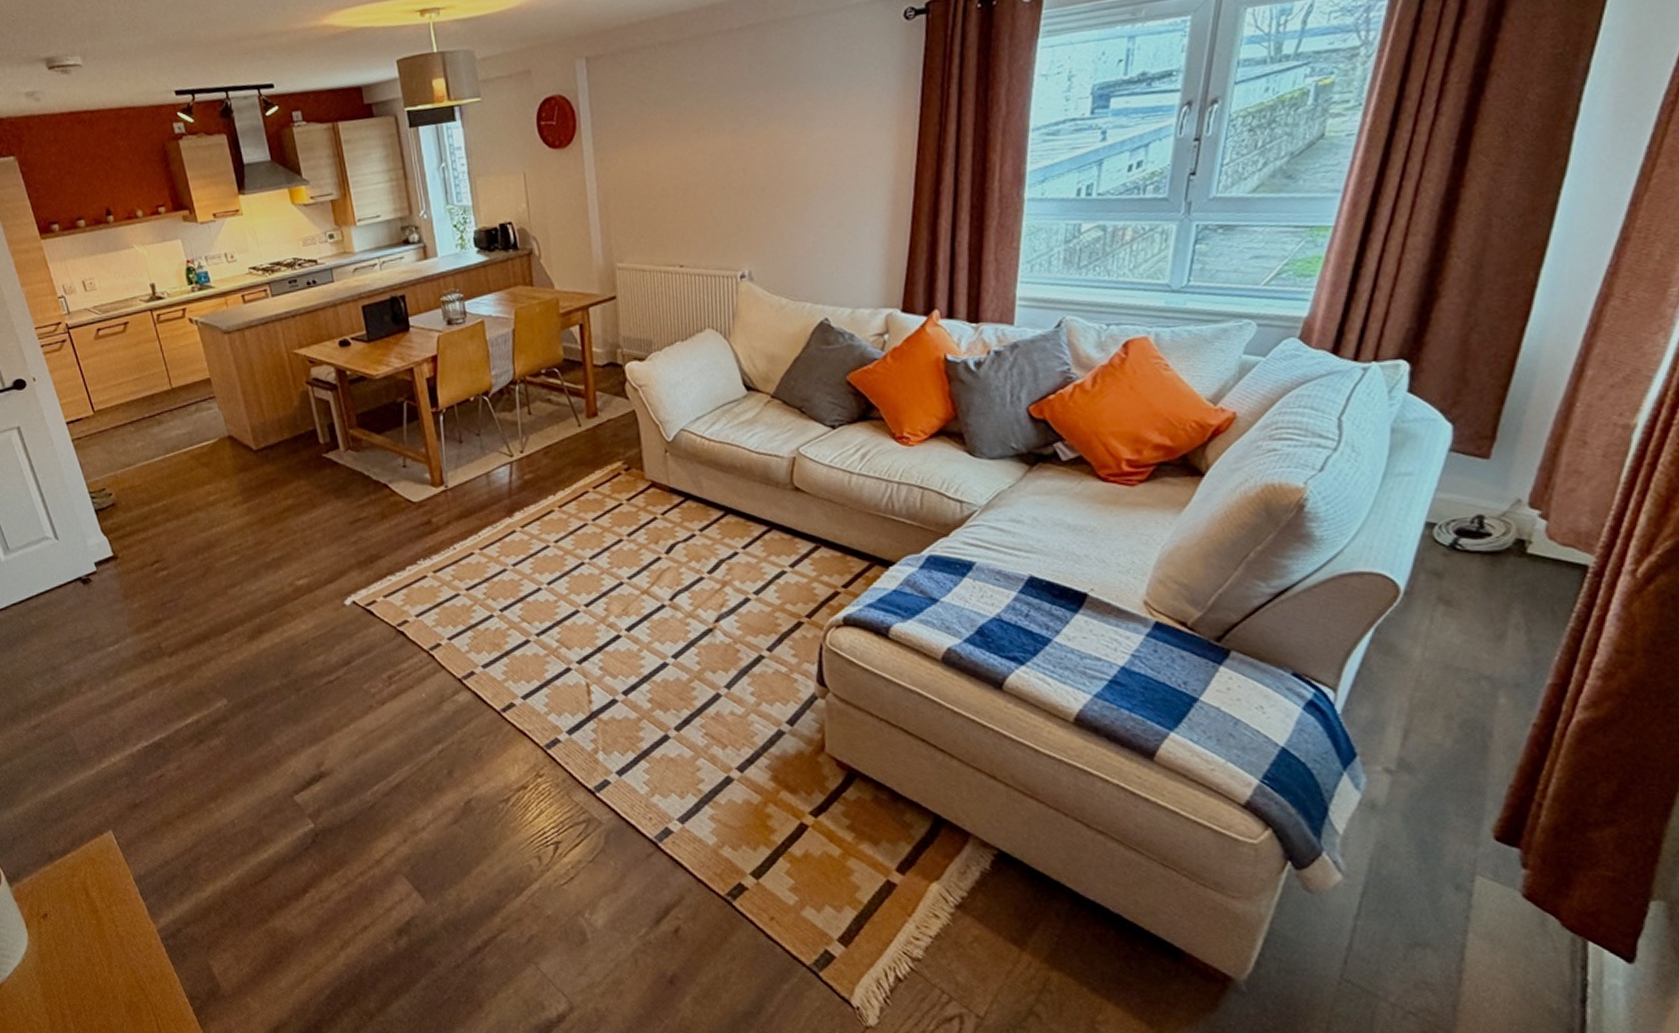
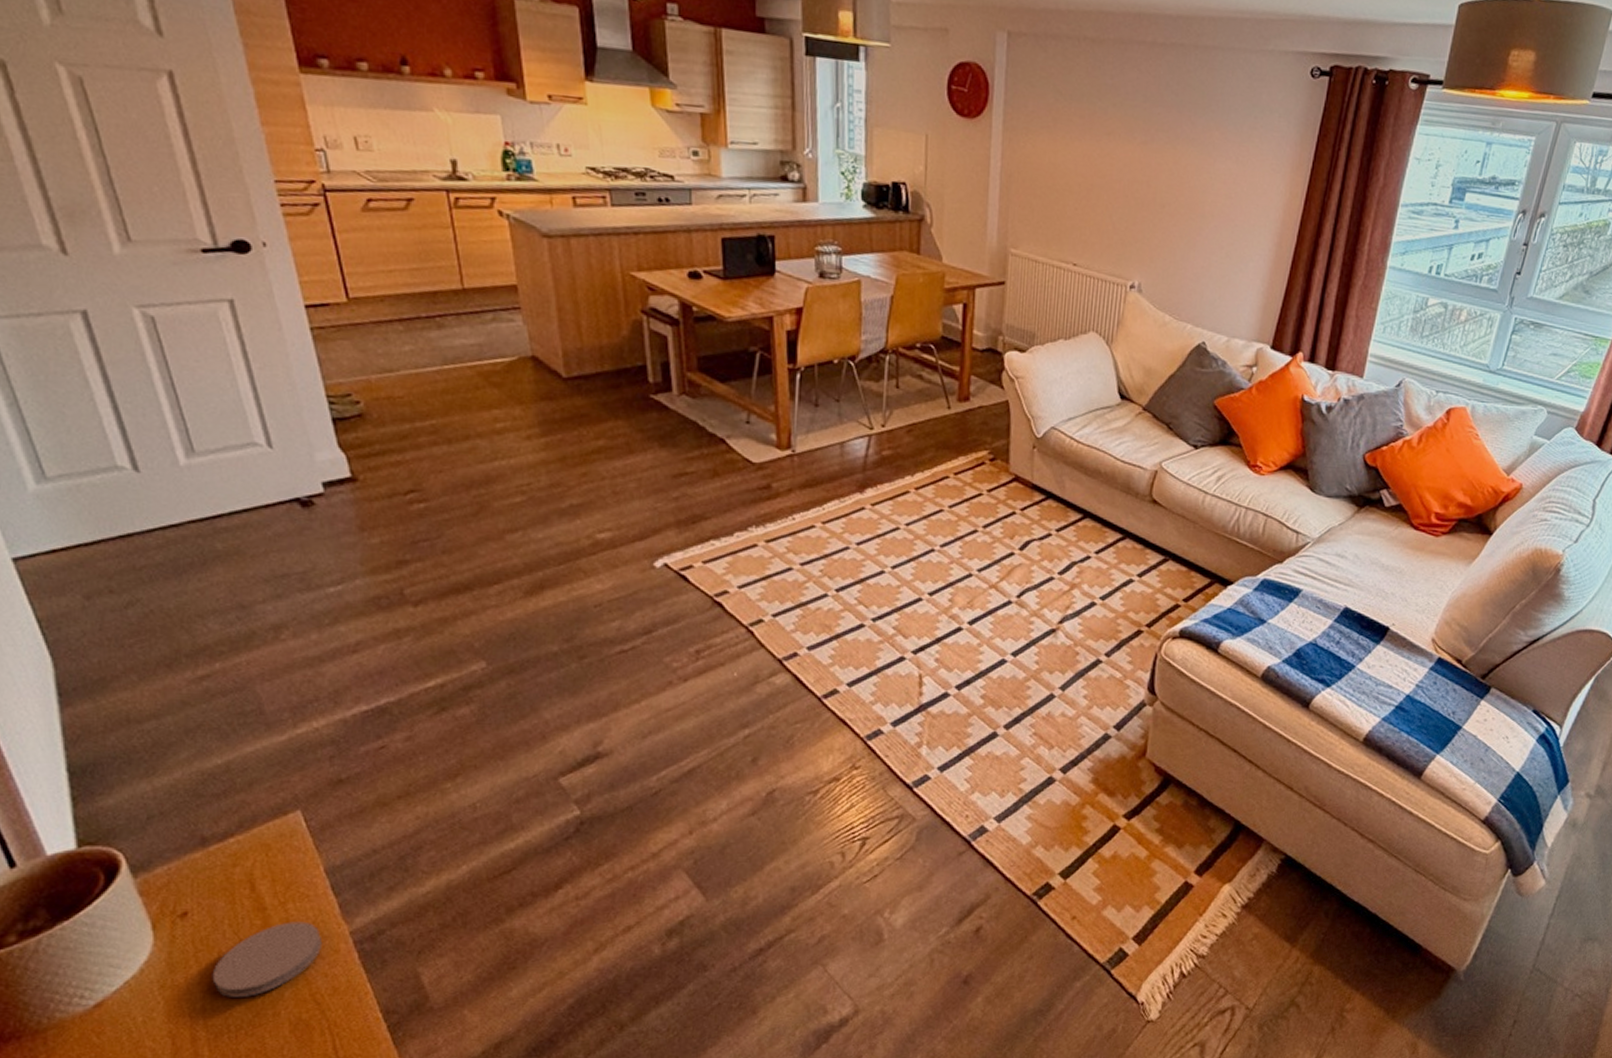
coaster: none [68,921,140,983] -> present [212,921,323,997]

